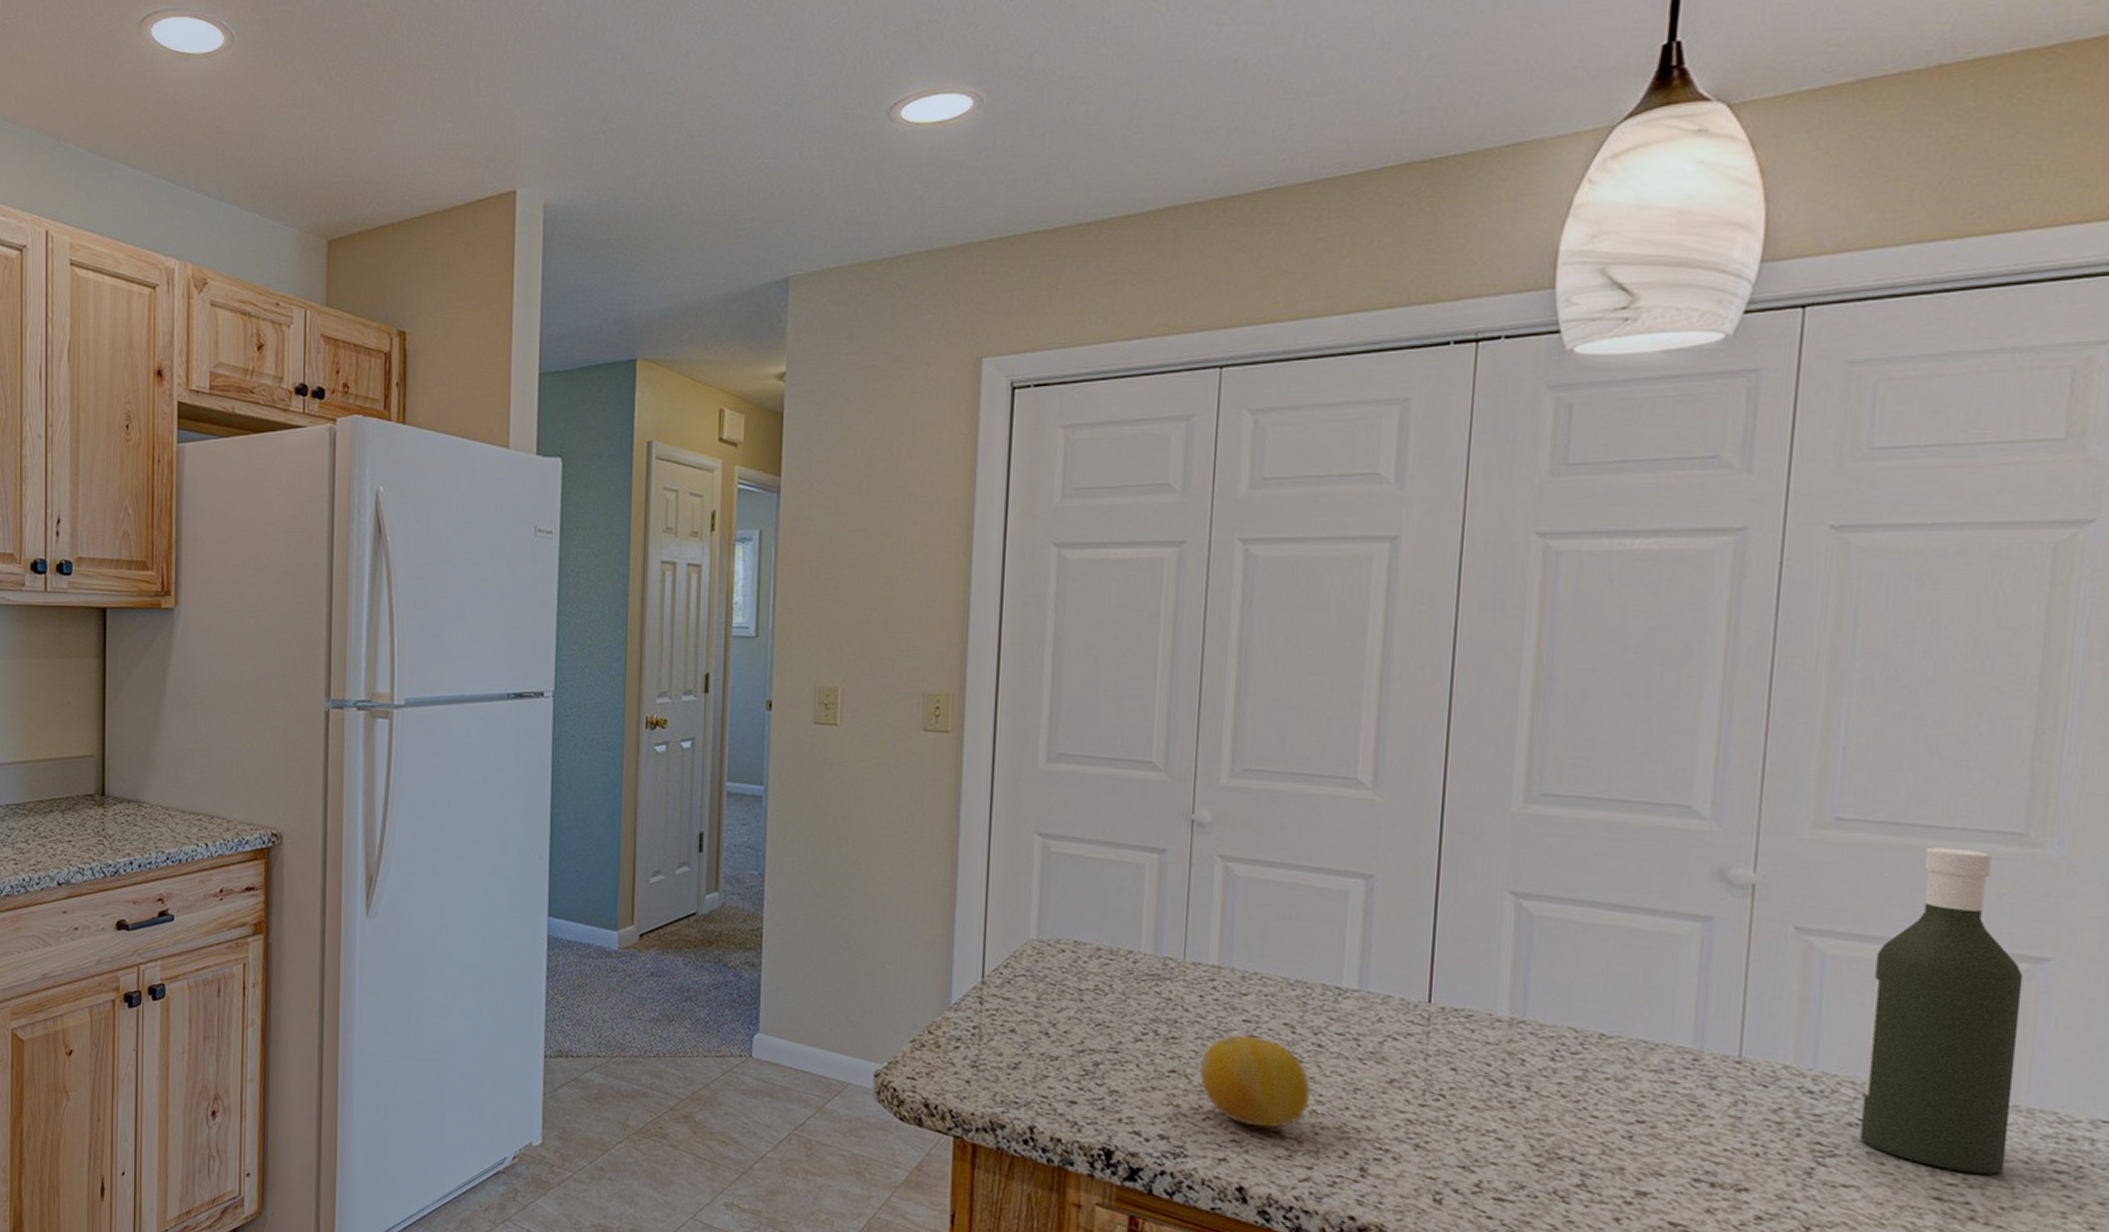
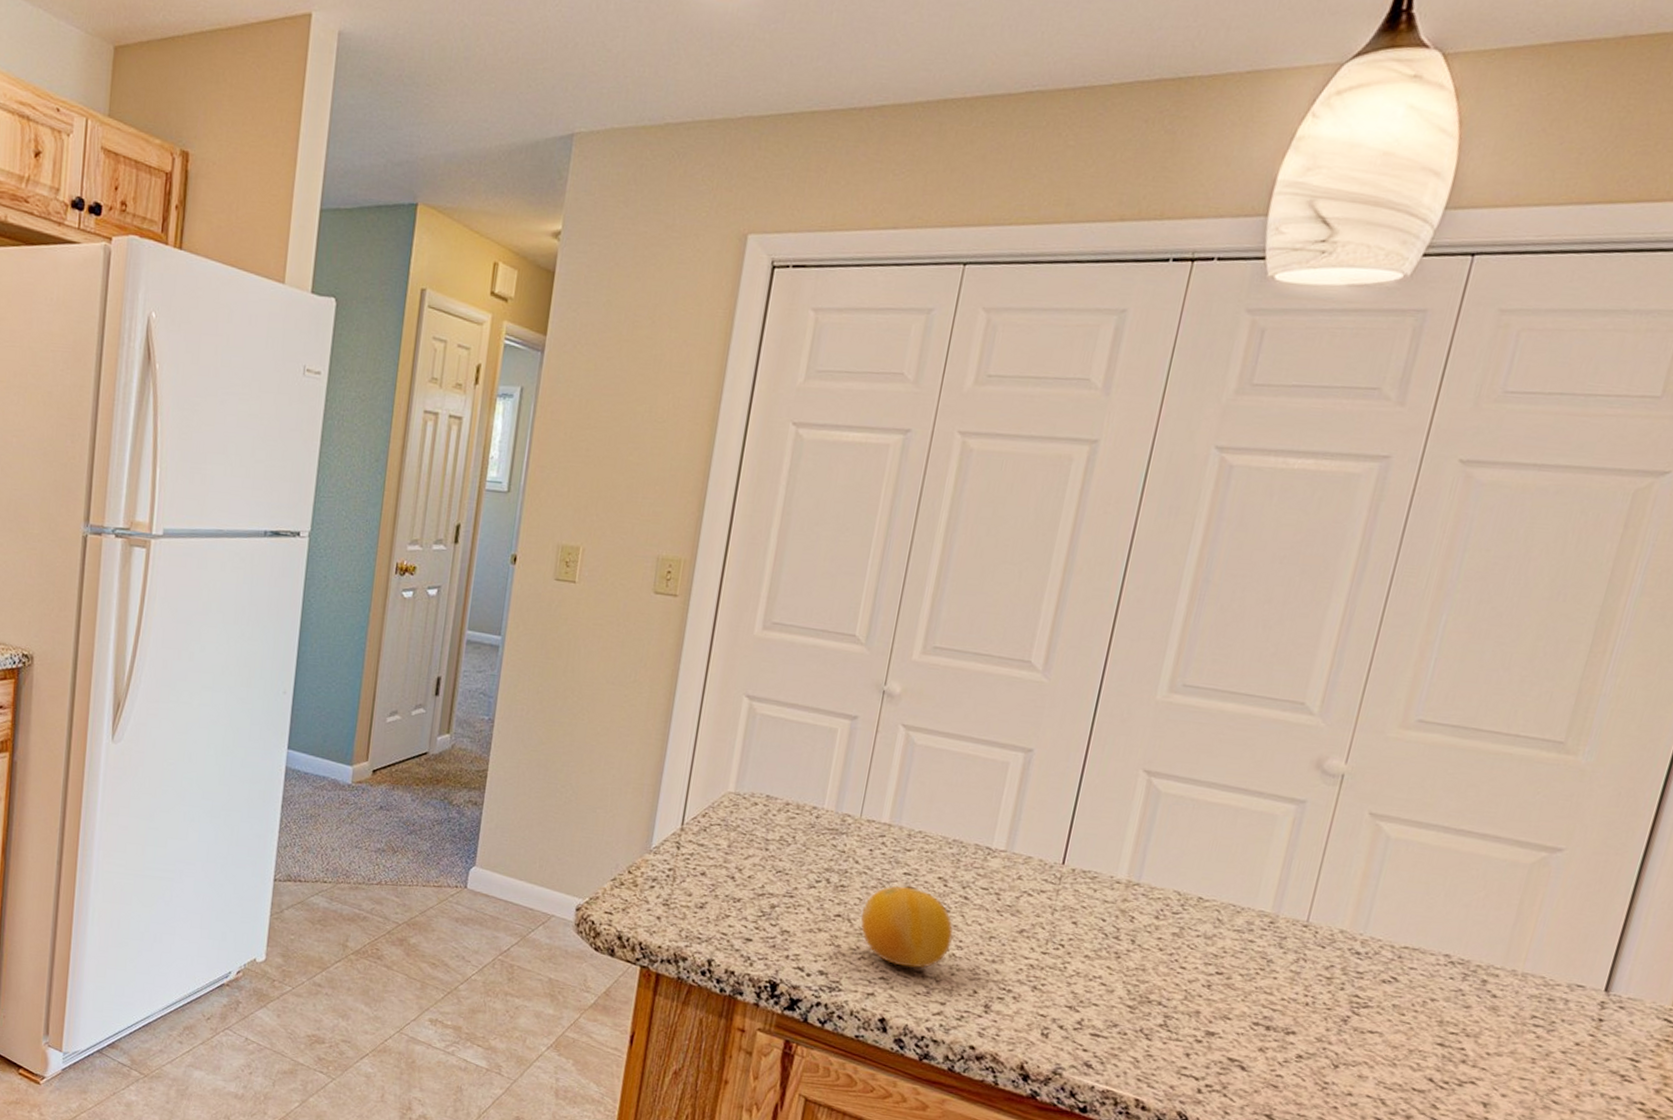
bottle: present [1860,847,2024,1175] -> none [1389,750,1540,1026]

